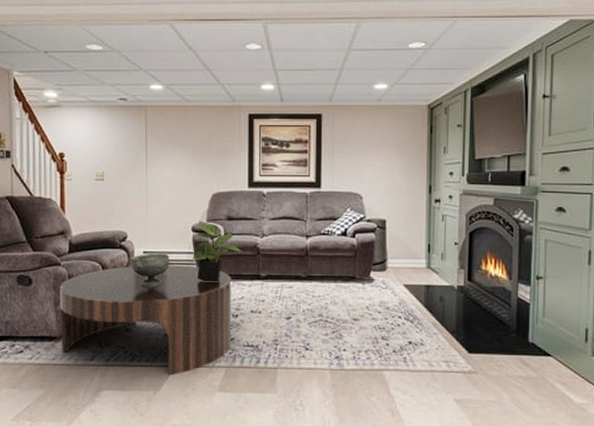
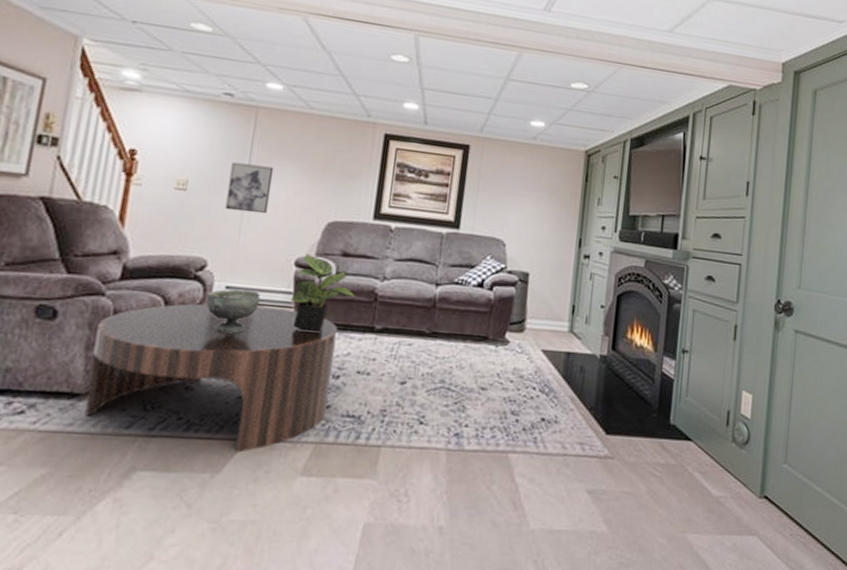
wall art: none [133,154,166,193] -> present [225,162,274,214]

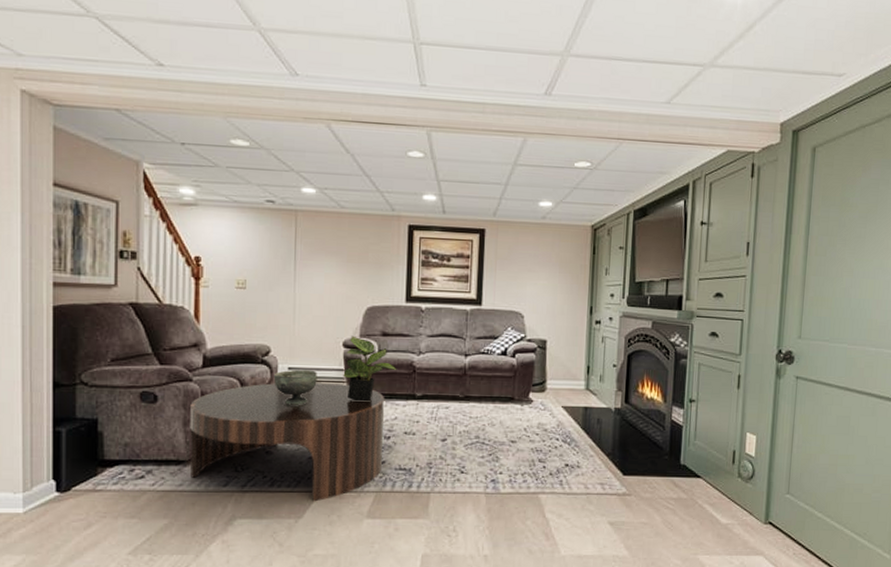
wall art: present [225,162,274,214] -> none [279,261,316,304]

